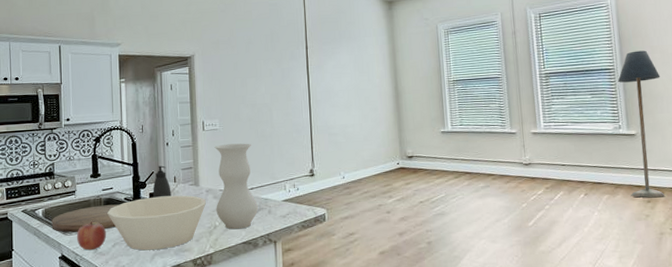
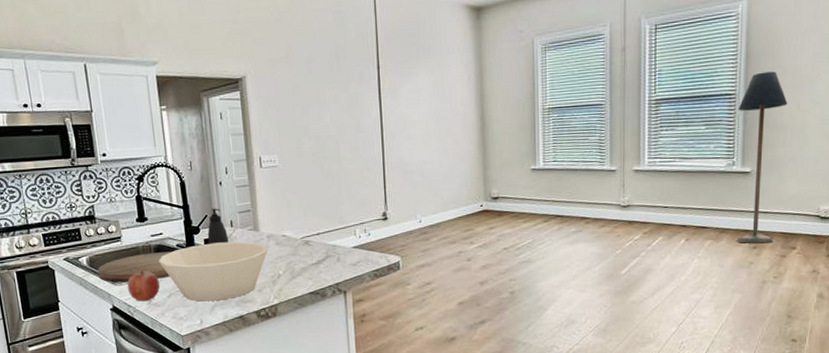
vase: present [214,143,258,230] -> none [274,182,325,279]

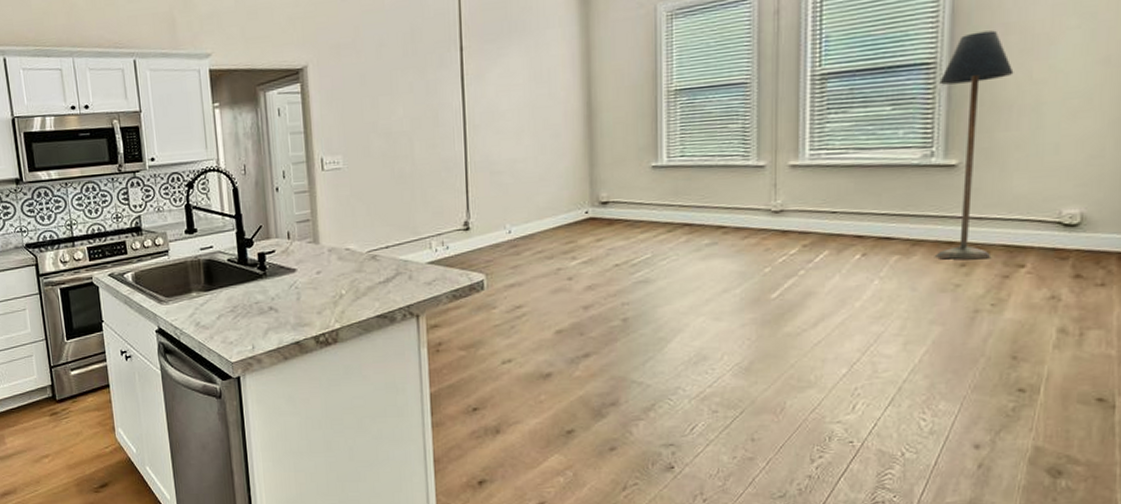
cutting board: present [98,251,171,283] -> none [143,267,222,302]
fruit: present [127,270,161,302] -> none [173,288,210,323]
bowl: present [159,241,268,302] -> none [208,255,329,324]
soap dispenser: present [207,208,229,244] -> none [261,217,285,259]

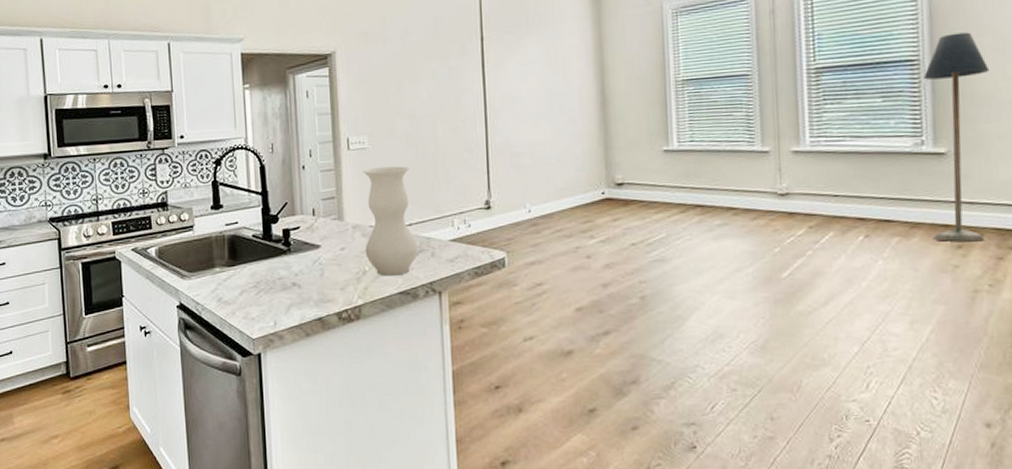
vase: none [337,186,395,300] -> present [362,166,418,276]

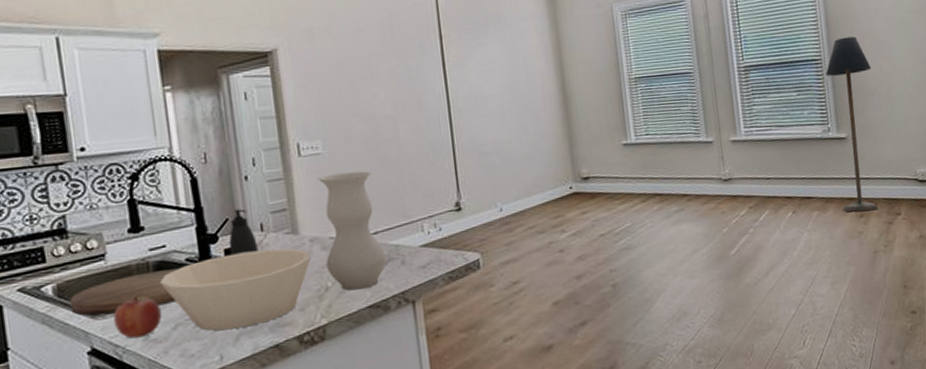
cutting board: none [166,243,246,277] -> present [69,268,178,316]
fruit: none [196,263,233,299] -> present [112,296,163,339]
bowl: none [232,232,353,300] -> present [160,248,311,331]
soap dispenser: none [286,194,310,235] -> present [228,209,259,255]

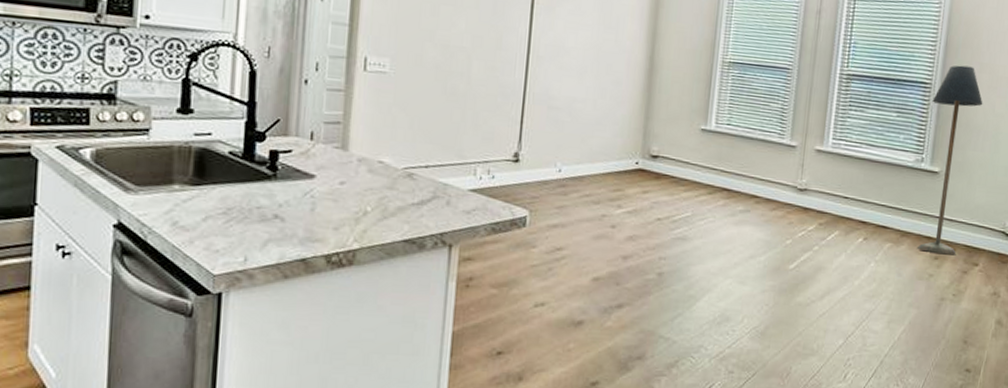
cutting board: present [69,268,178,316] -> none [105,156,220,194]
fruit: present [112,296,163,339] -> none [144,178,195,222]
bowl: present [160,248,311,331] -> none [199,156,356,235]
soap dispenser: present [228,209,259,255] -> none [274,112,305,160]
vase: present [317,171,387,291] -> none [369,96,434,222]

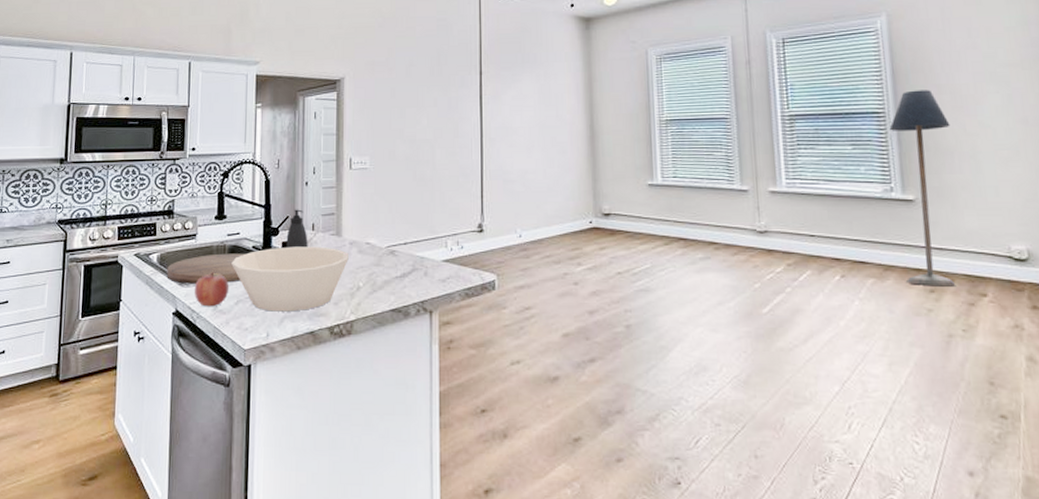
cutting board: none [105,156,220,194] -> present [167,253,246,284]
fruit: none [144,178,195,222] -> present [194,272,230,307]
bowl: none [199,156,356,235] -> present [231,246,349,312]
soap dispenser: none [274,112,305,160] -> present [286,209,308,248]

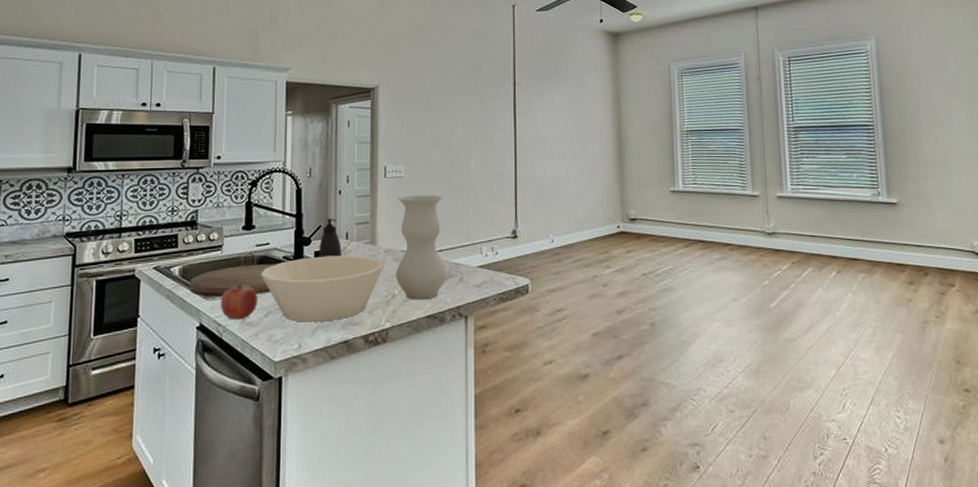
vase: none [360,187,411,293] -> present [396,195,447,300]
floor lamp: present [889,90,956,287] -> none [877,105,930,279]

